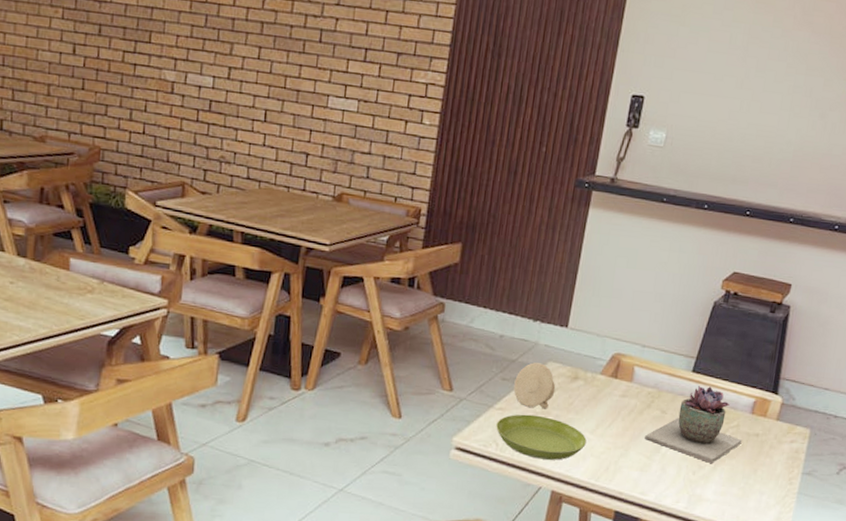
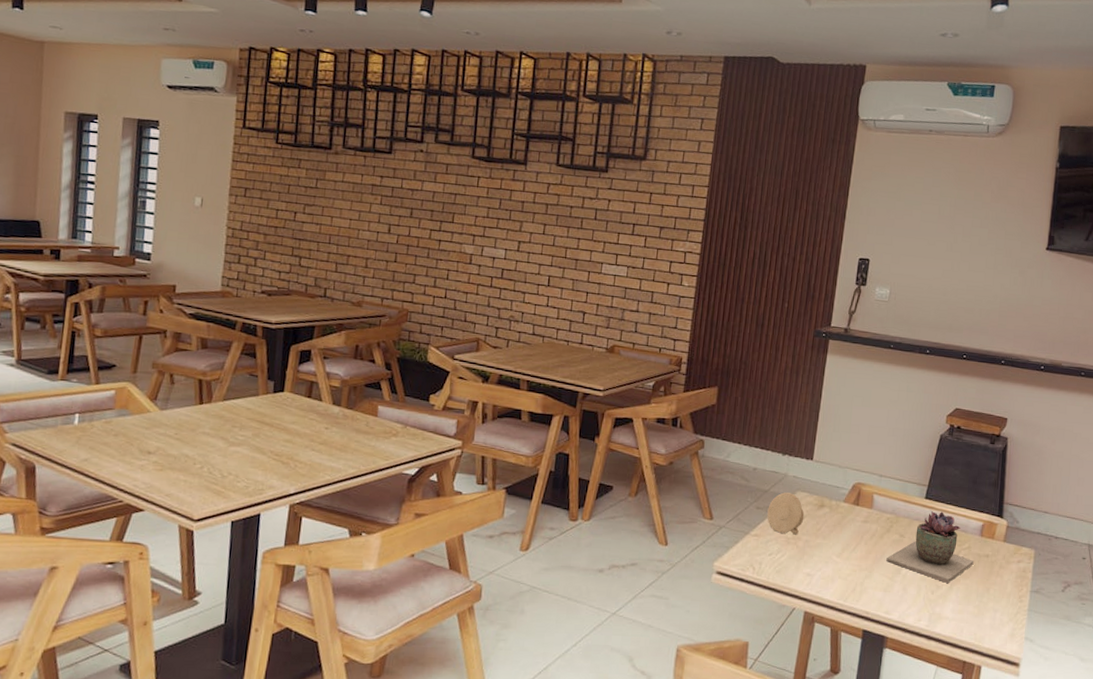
saucer: present [496,414,587,460] -> none [752,540,834,582]

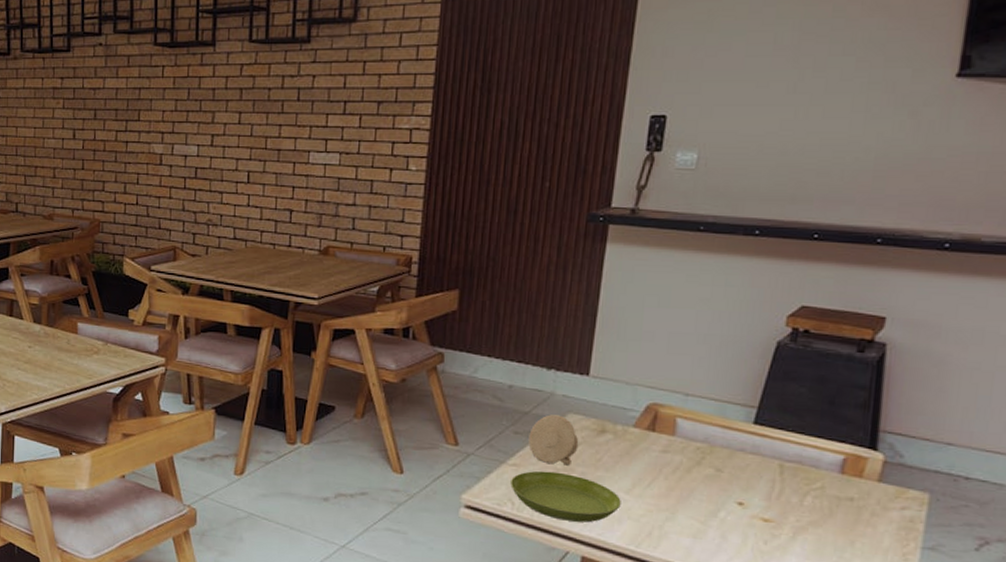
saucer: none [752,540,834,582] -> present [510,470,621,523]
succulent plant: present [886,511,974,584] -> none [696,440,830,533]

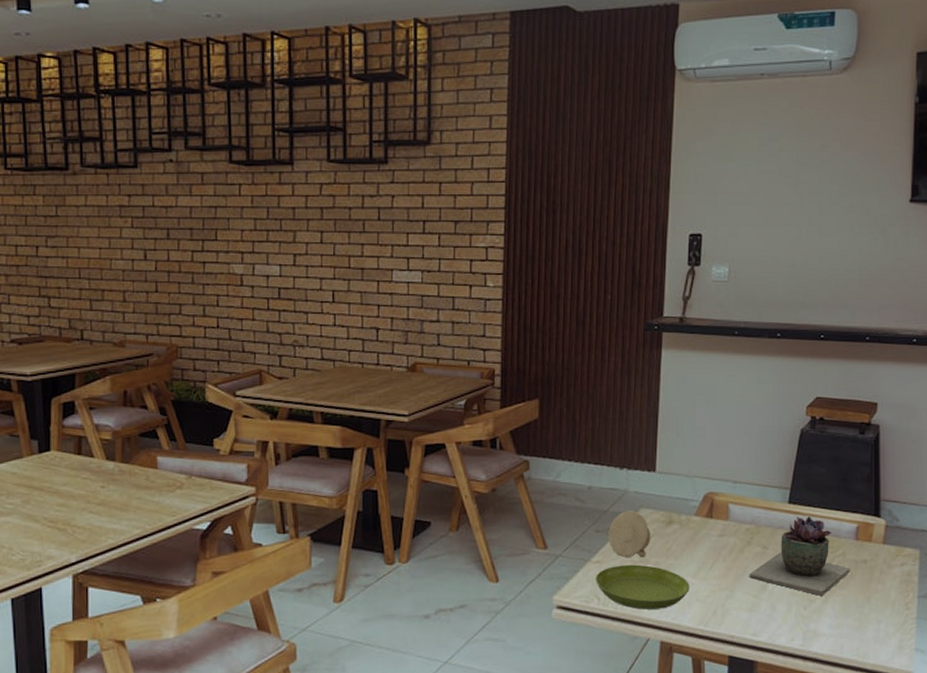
succulent plant: none [696,440,830,533] -> present [749,516,850,597]

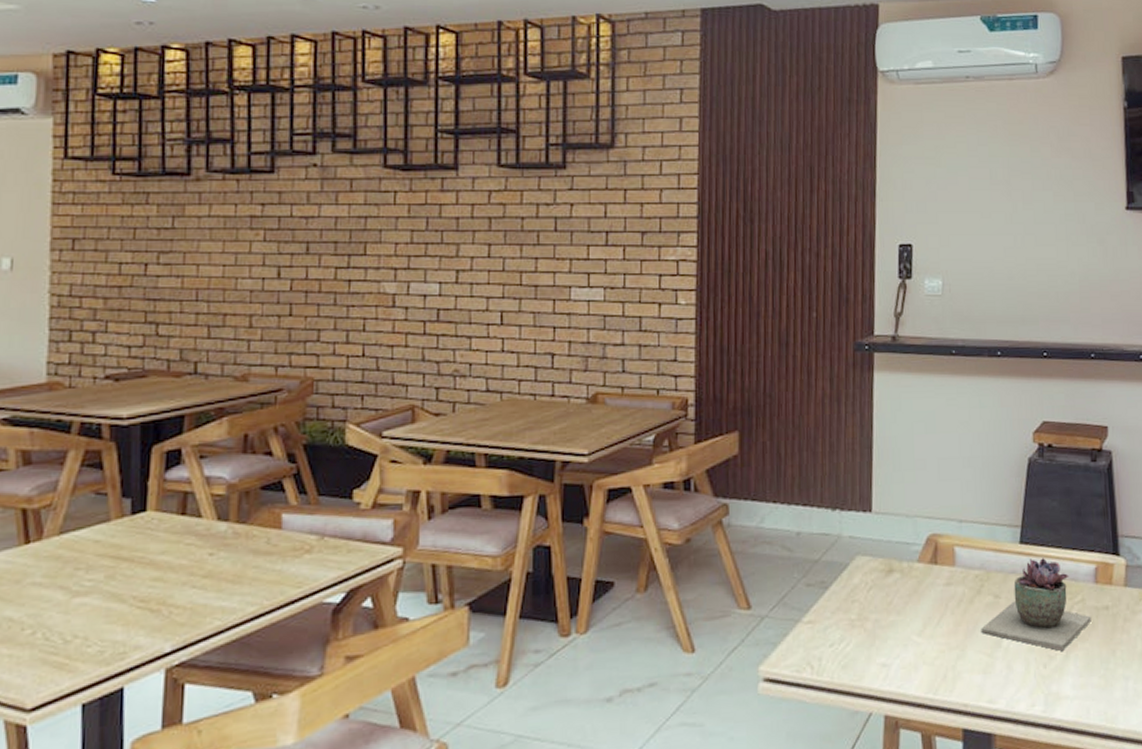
saucer: present [596,564,690,610] -> none [808,623,915,678]
cup: present [609,511,651,558] -> none [821,559,870,615]

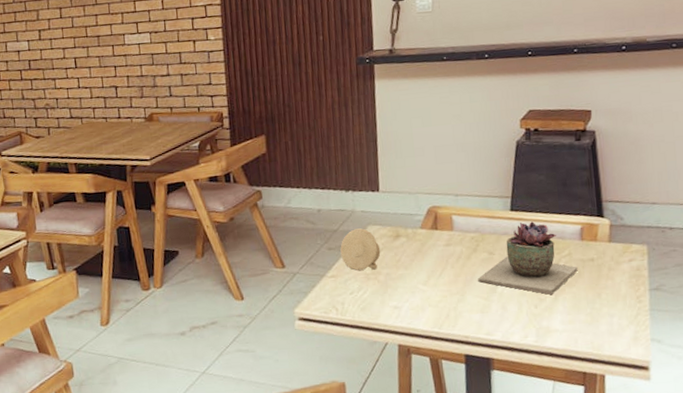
cup: none [821,559,870,615] -> present [340,228,381,271]

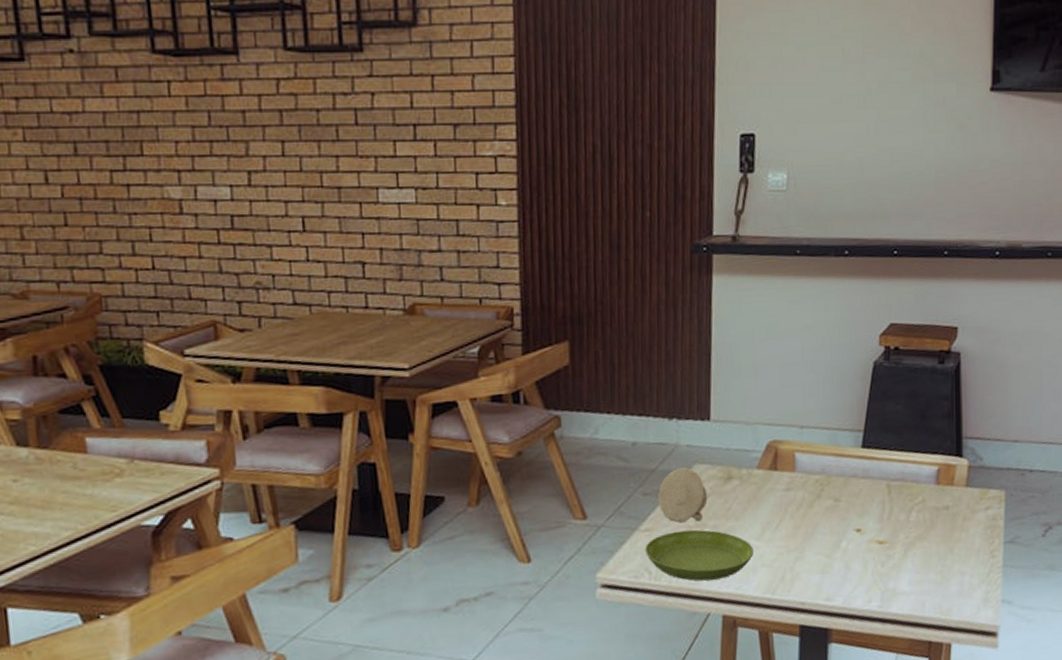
saucer: none [332,276,422,317] -> present [645,529,754,581]
succulent plant: present [478,221,578,296] -> none [820,461,931,551]

